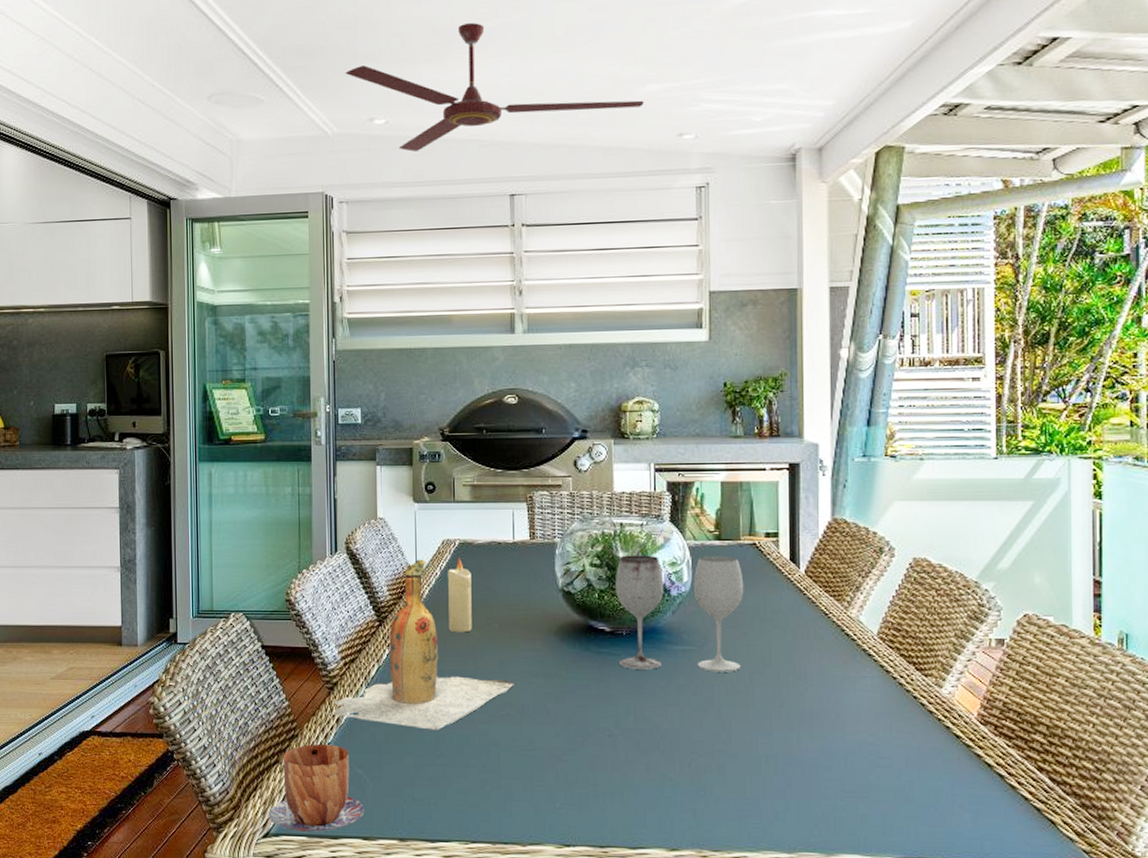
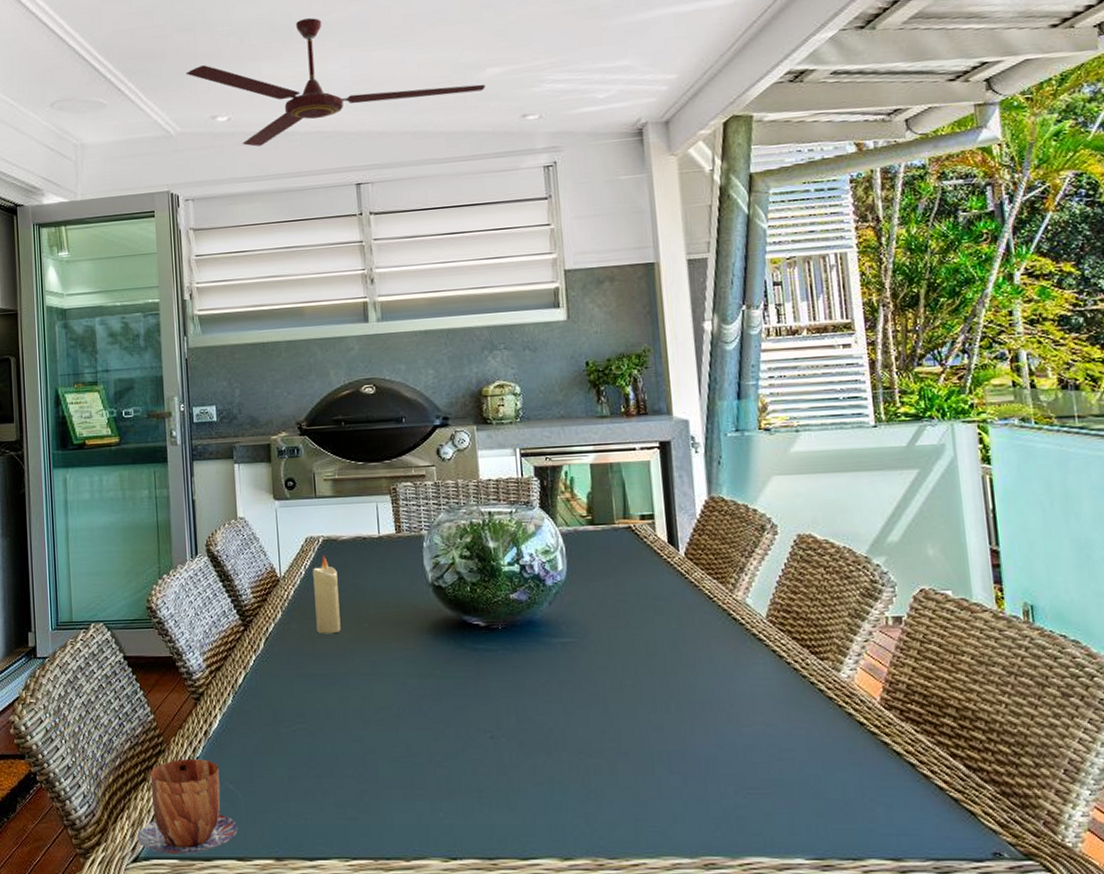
wine bottle: present [332,559,514,730] -> none [199,558,388,739]
wineglass: present [616,555,744,672] -> none [487,541,625,666]

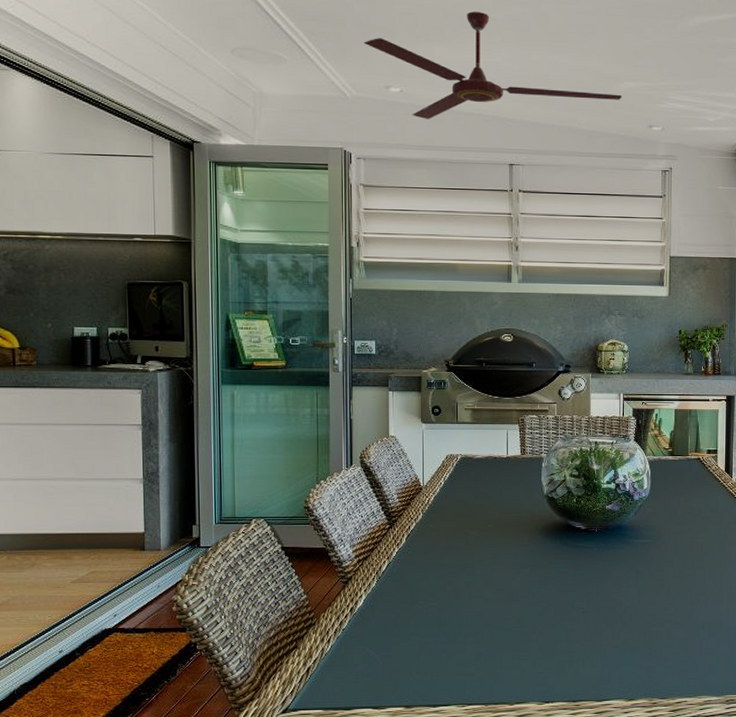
mug: present [137,759,239,855] -> none [287,630,376,707]
candle: present [312,555,341,634] -> none [450,470,471,533]

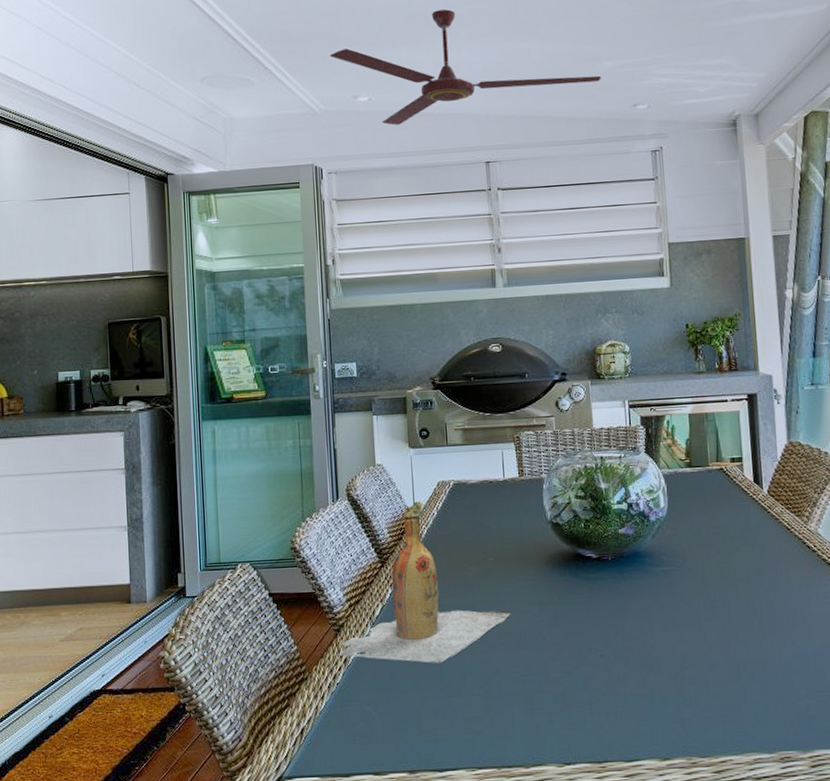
wine bottle: none [347,471,506,614] -> present [340,501,511,663]

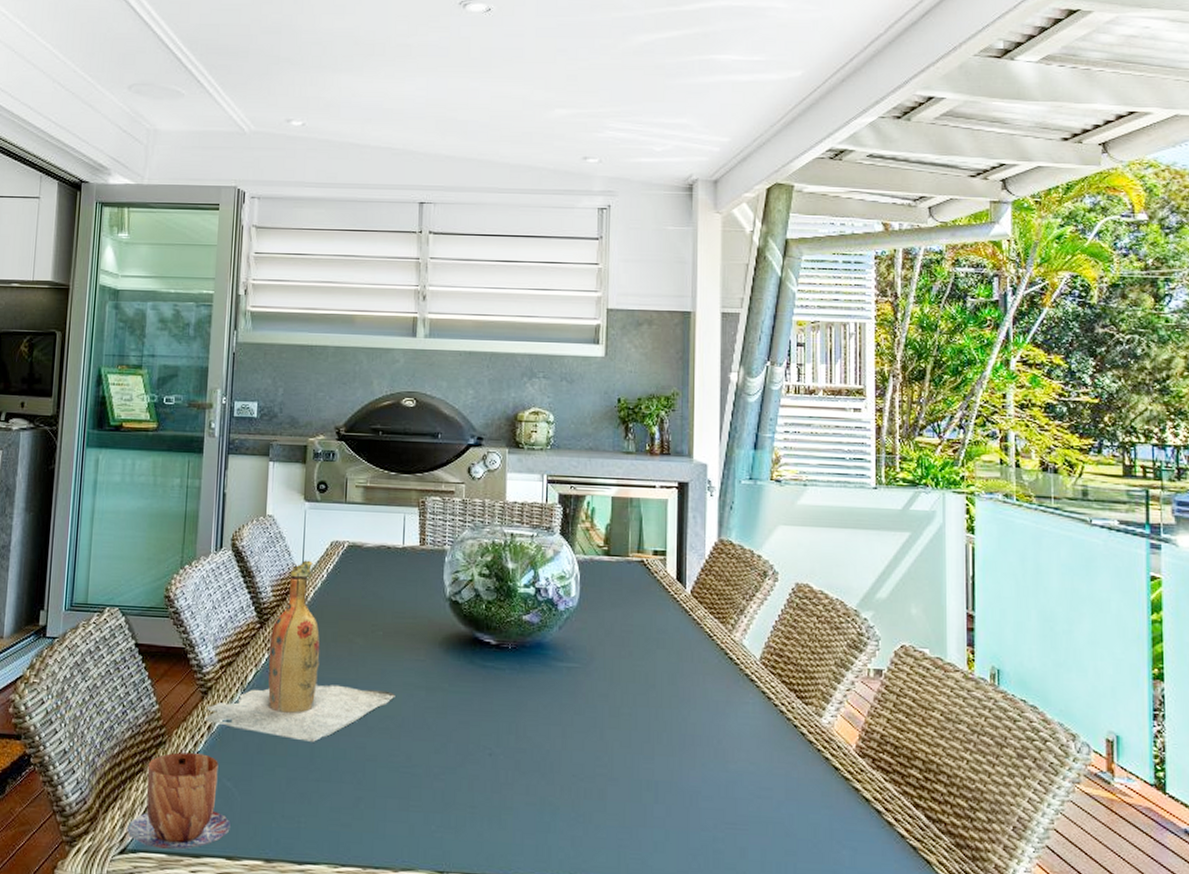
mug: none [281,685,376,773] -> present [127,752,232,850]
ceiling fan: present [329,9,601,125] -> none [266,38,552,154]

